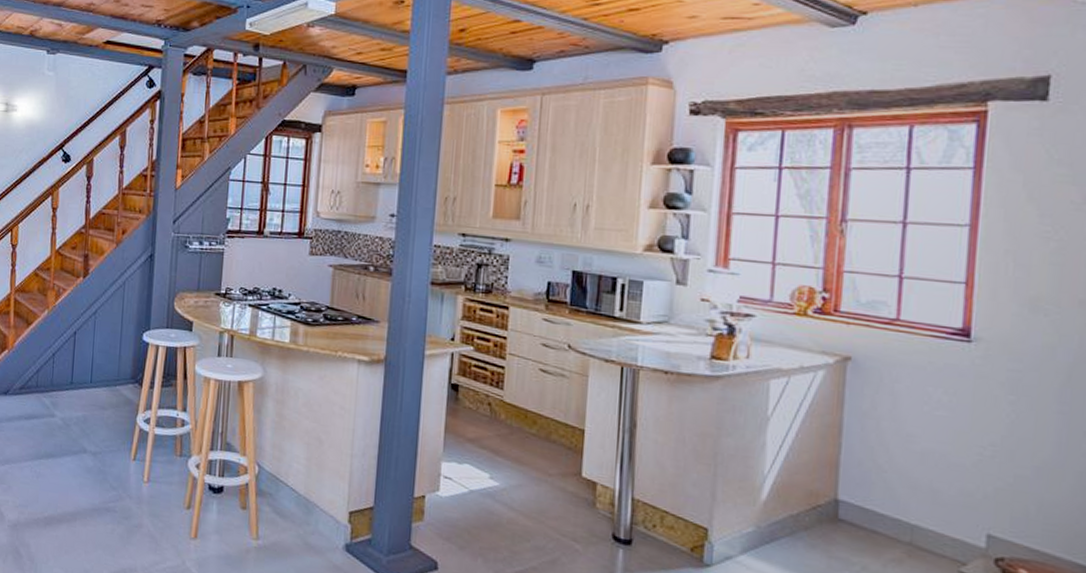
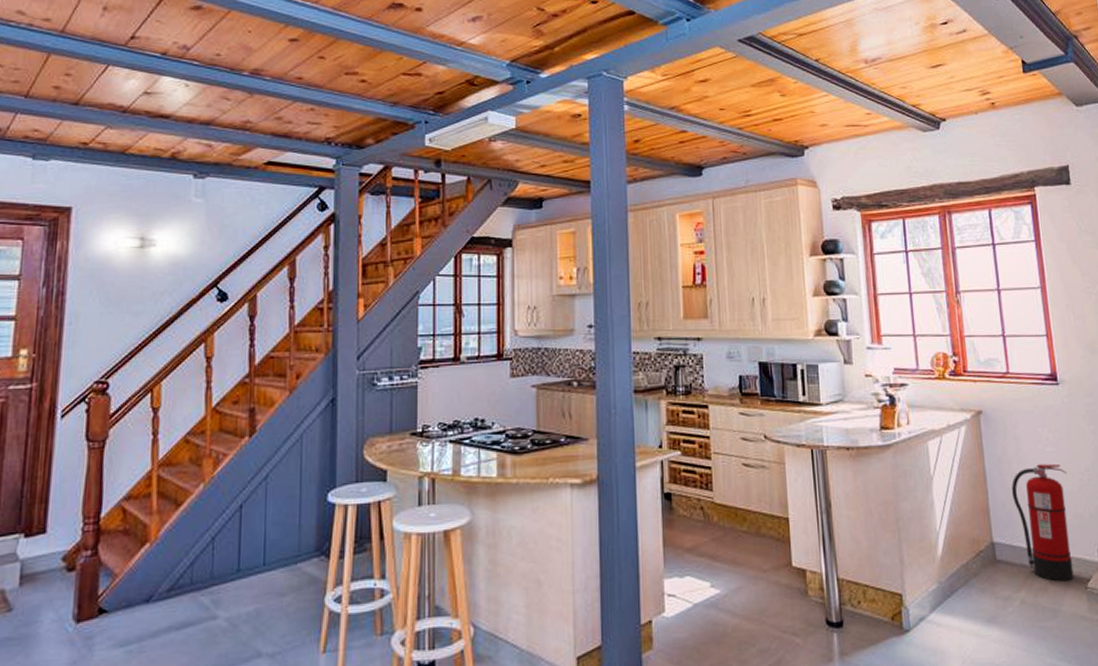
fire extinguisher: none [874,427,960,560] -> present [1011,463,1074,582]

